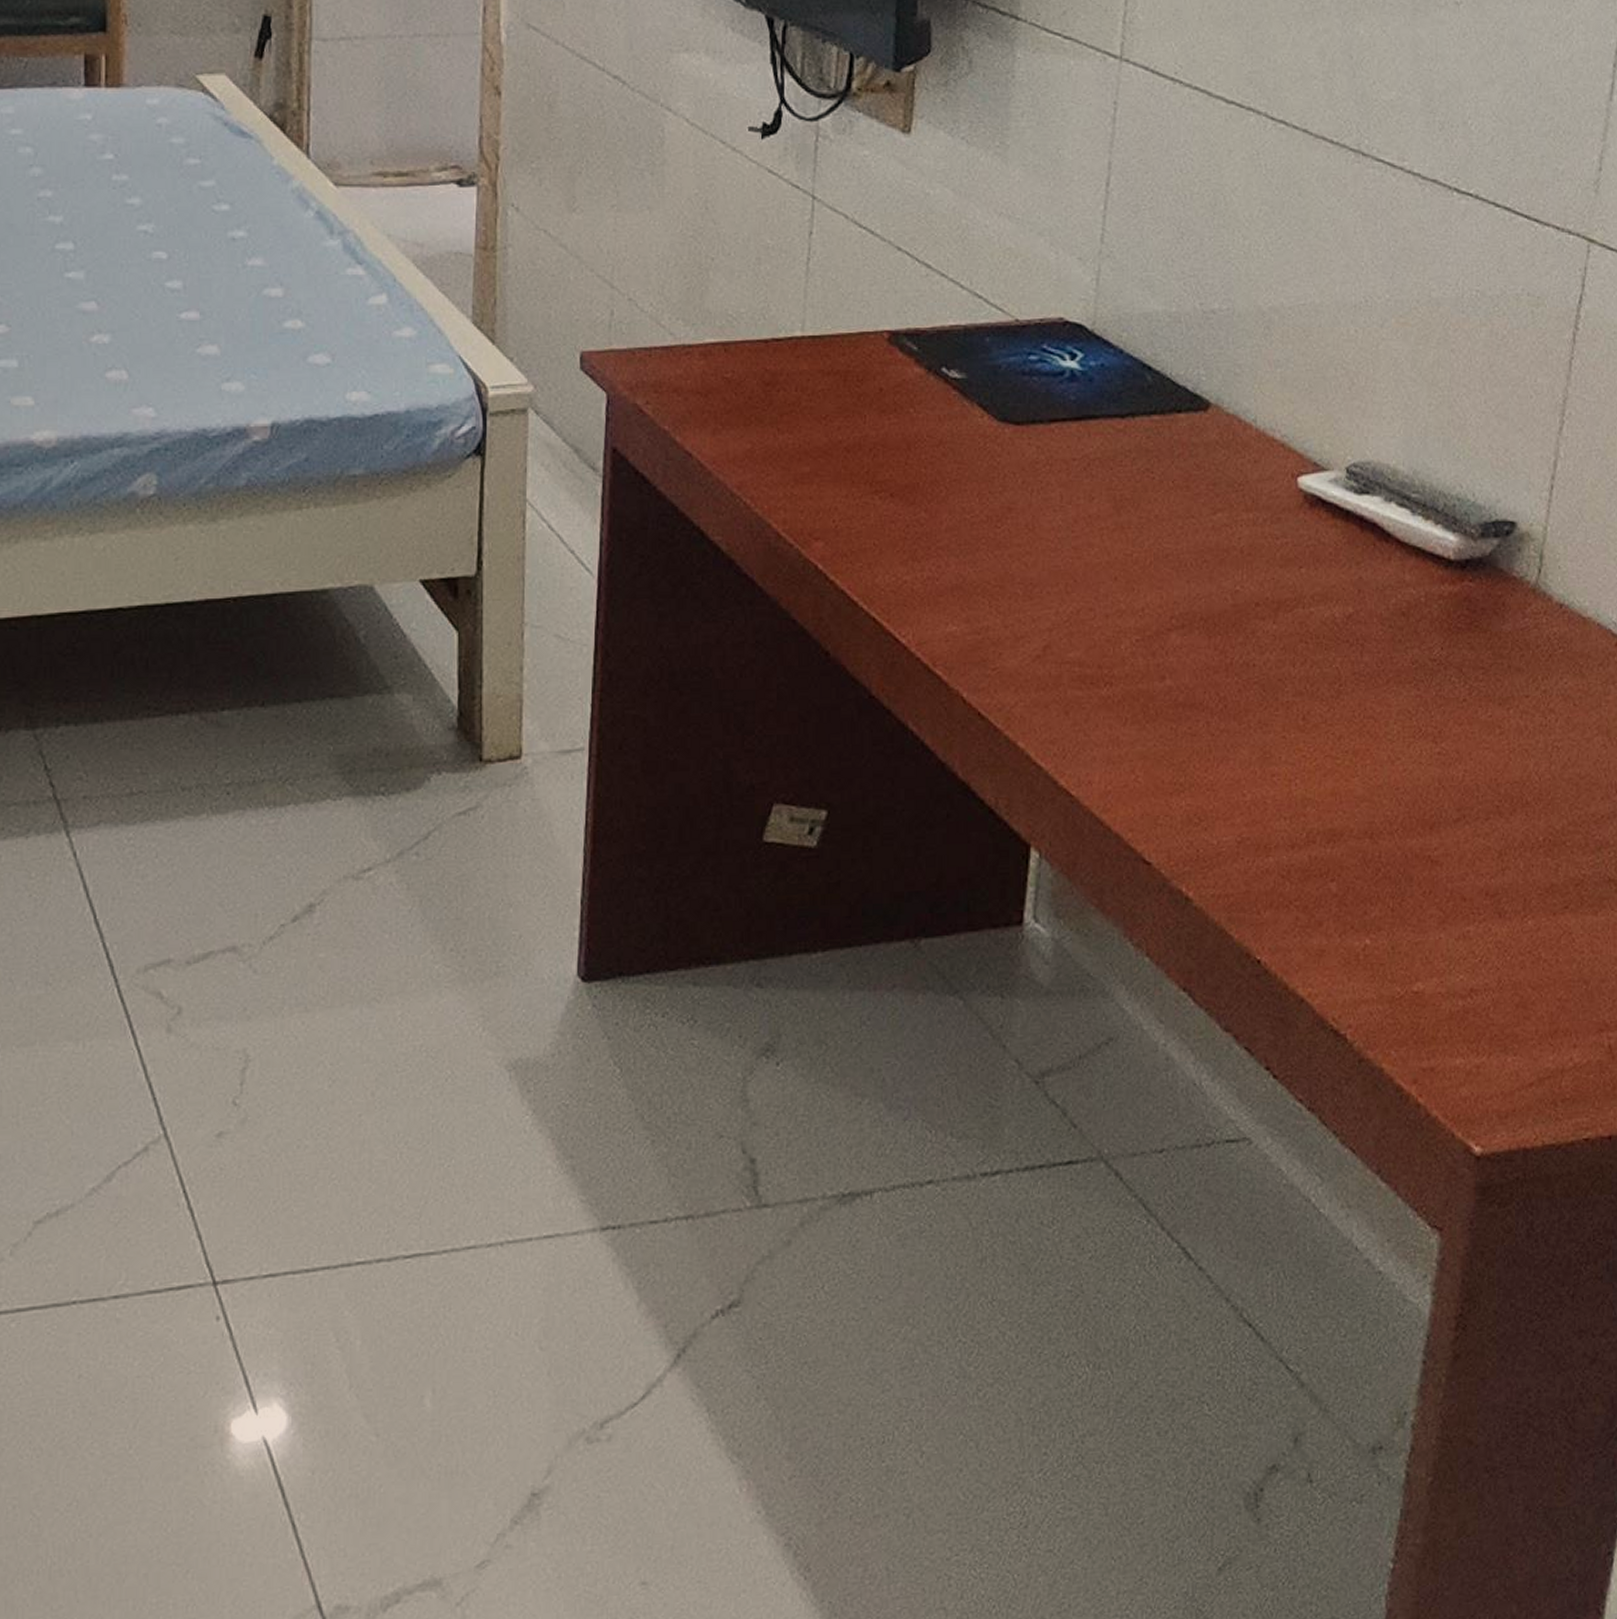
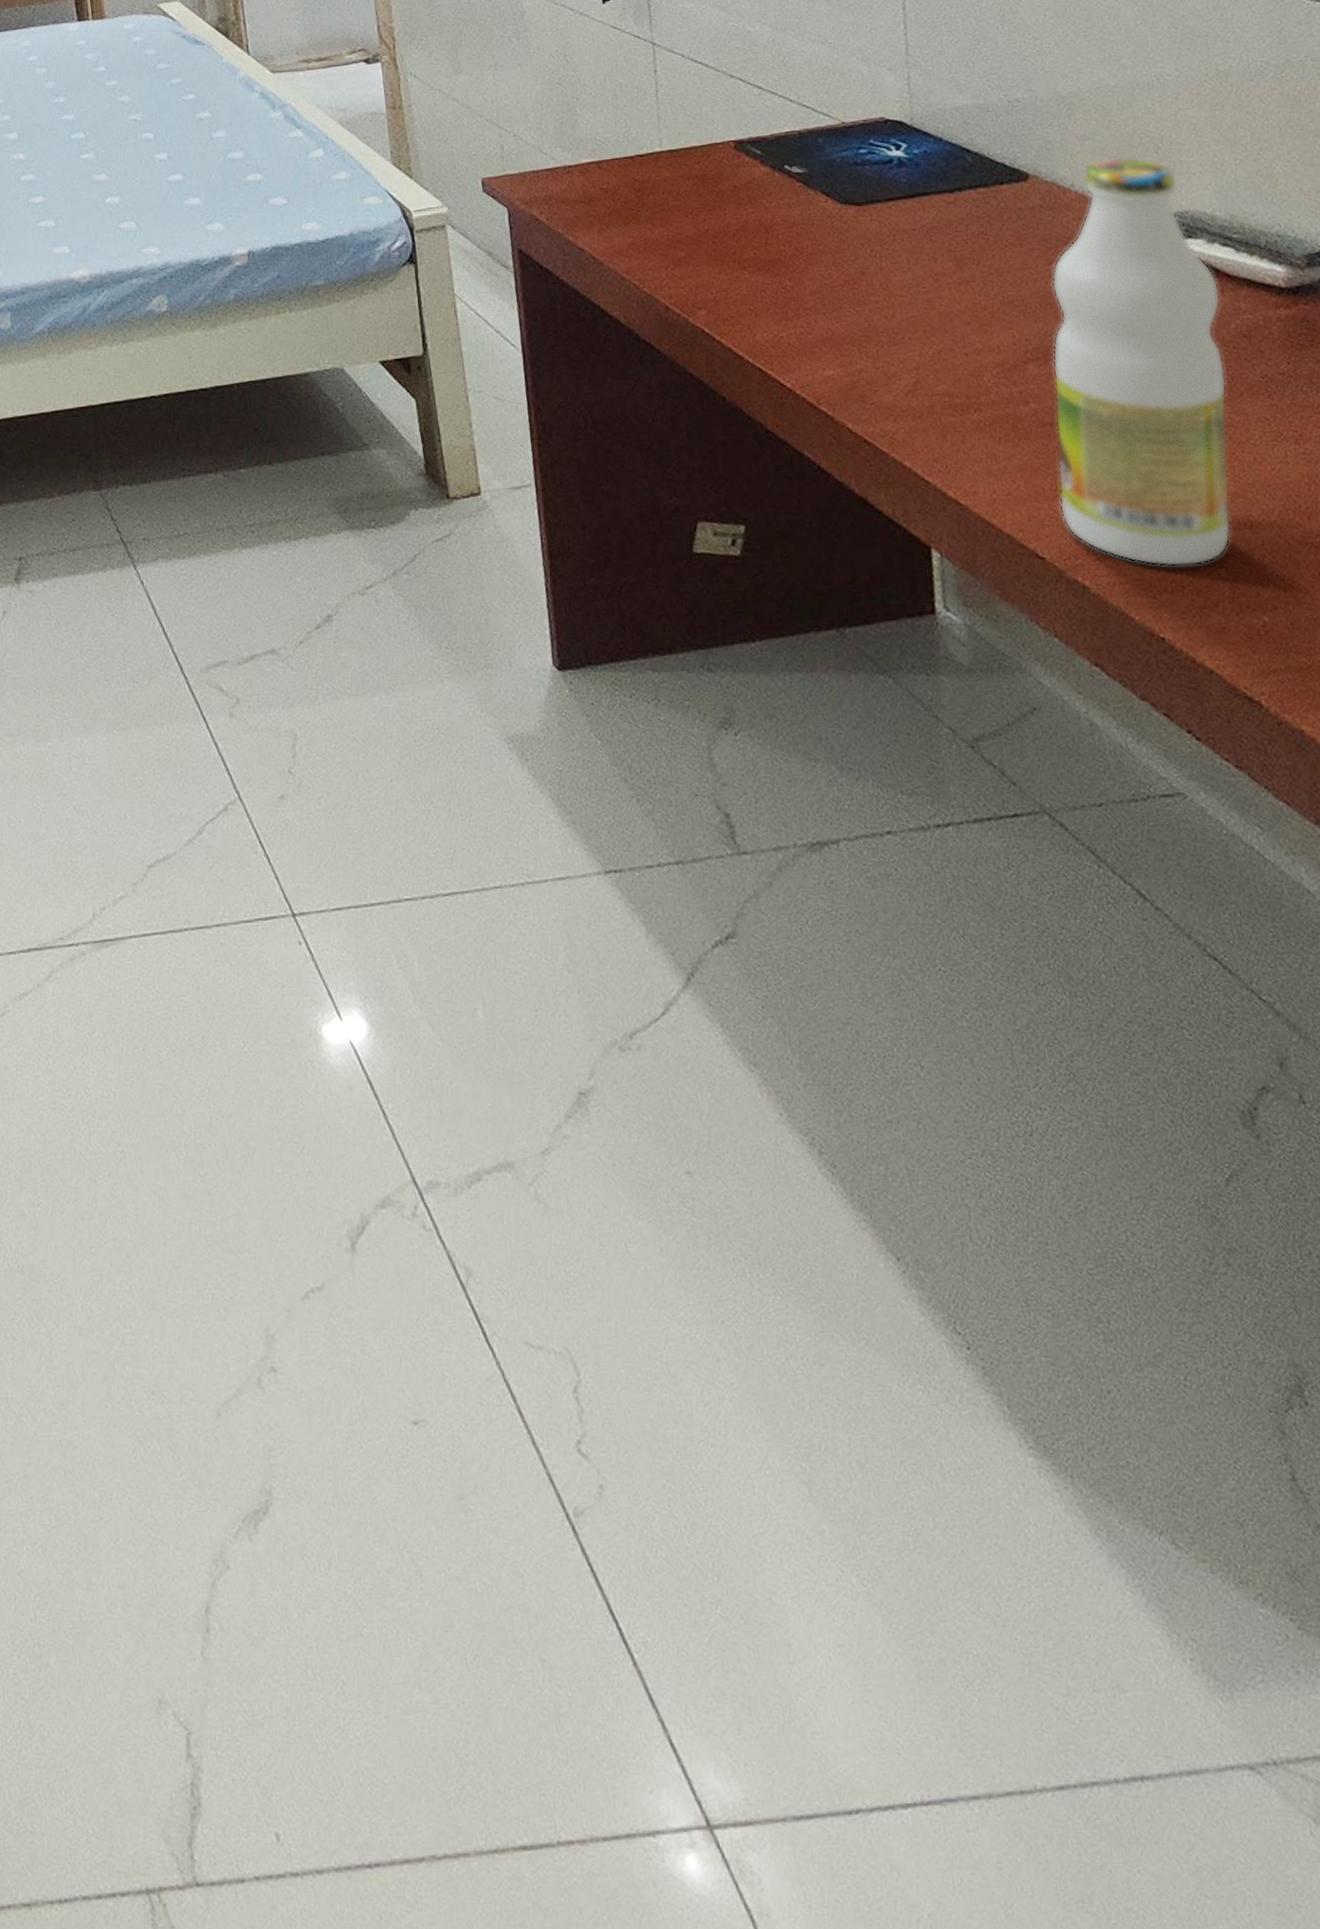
bottle: none [1177,390,1387,879] -> present [1051,156,1232,567]

